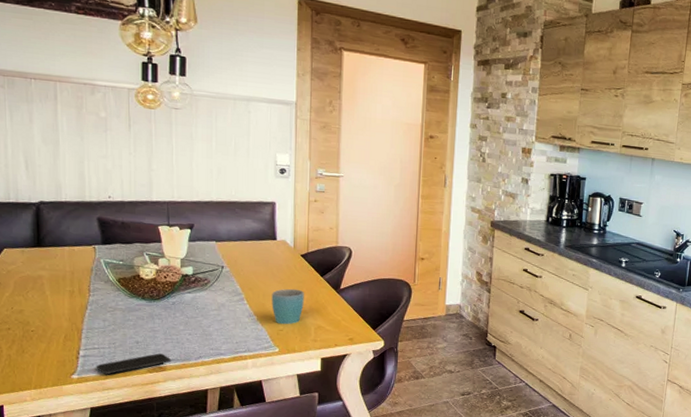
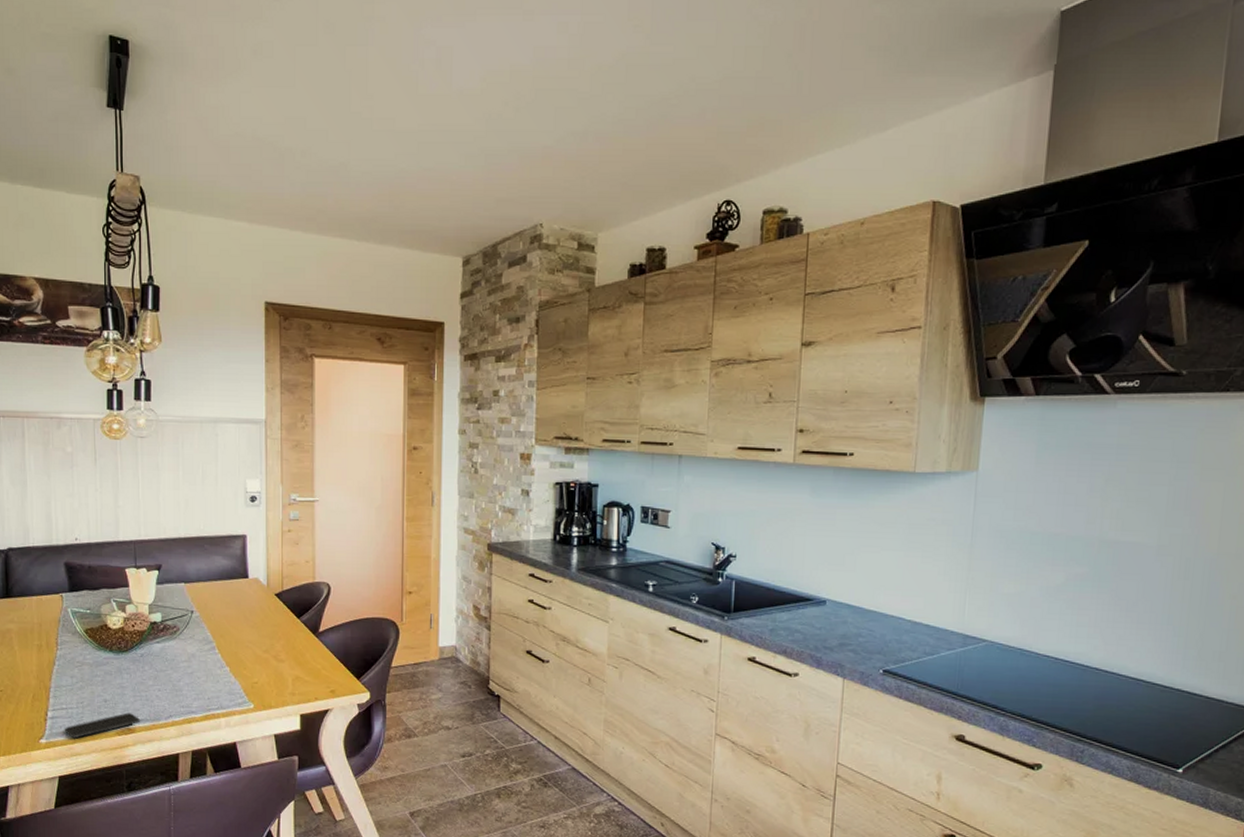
mug: present [272,288,304,325] -> none [245,633,280,676]

